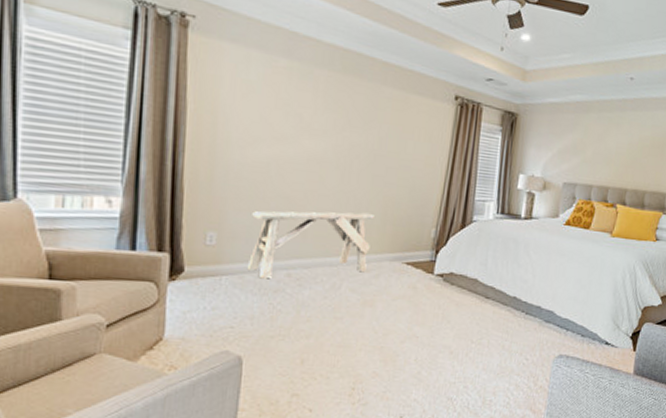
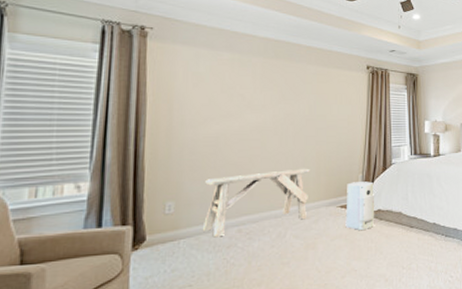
air purifier: none [410,237,449,293] -> present [345,181,375,230]

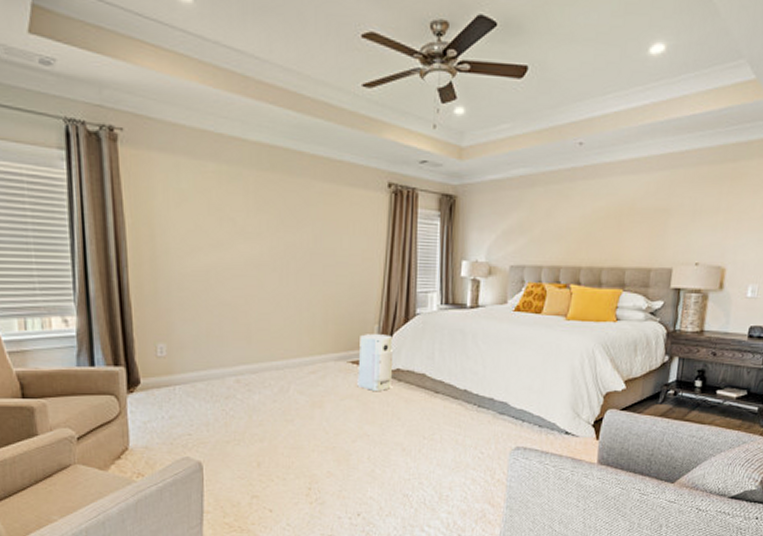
bench: present [202,168,310,238] -> none [197,313,316,386]

